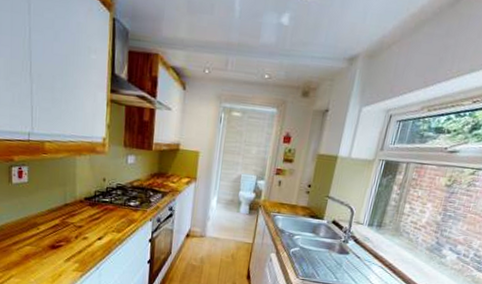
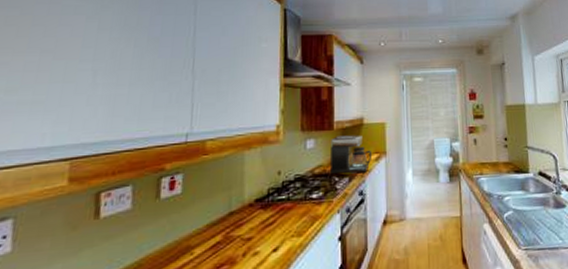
coffee maker: none [147,156,183,193] -> present [331,135,371,175]

